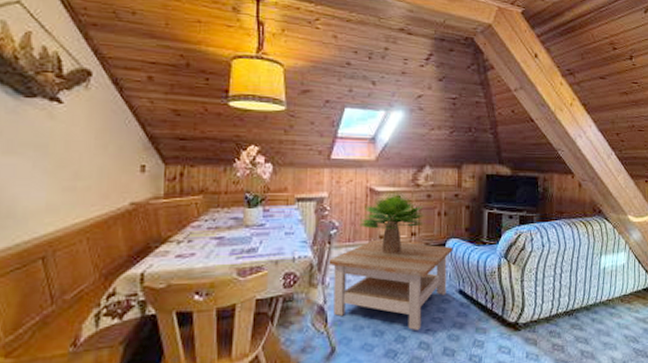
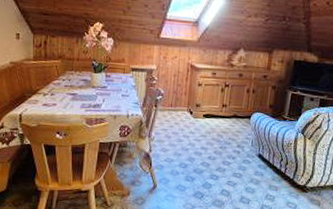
coffee table: present [327,239,453,331] -> none [153,107,258,182]
potted plant: present [359,192,425,255] -> none [180,69,236,121]

